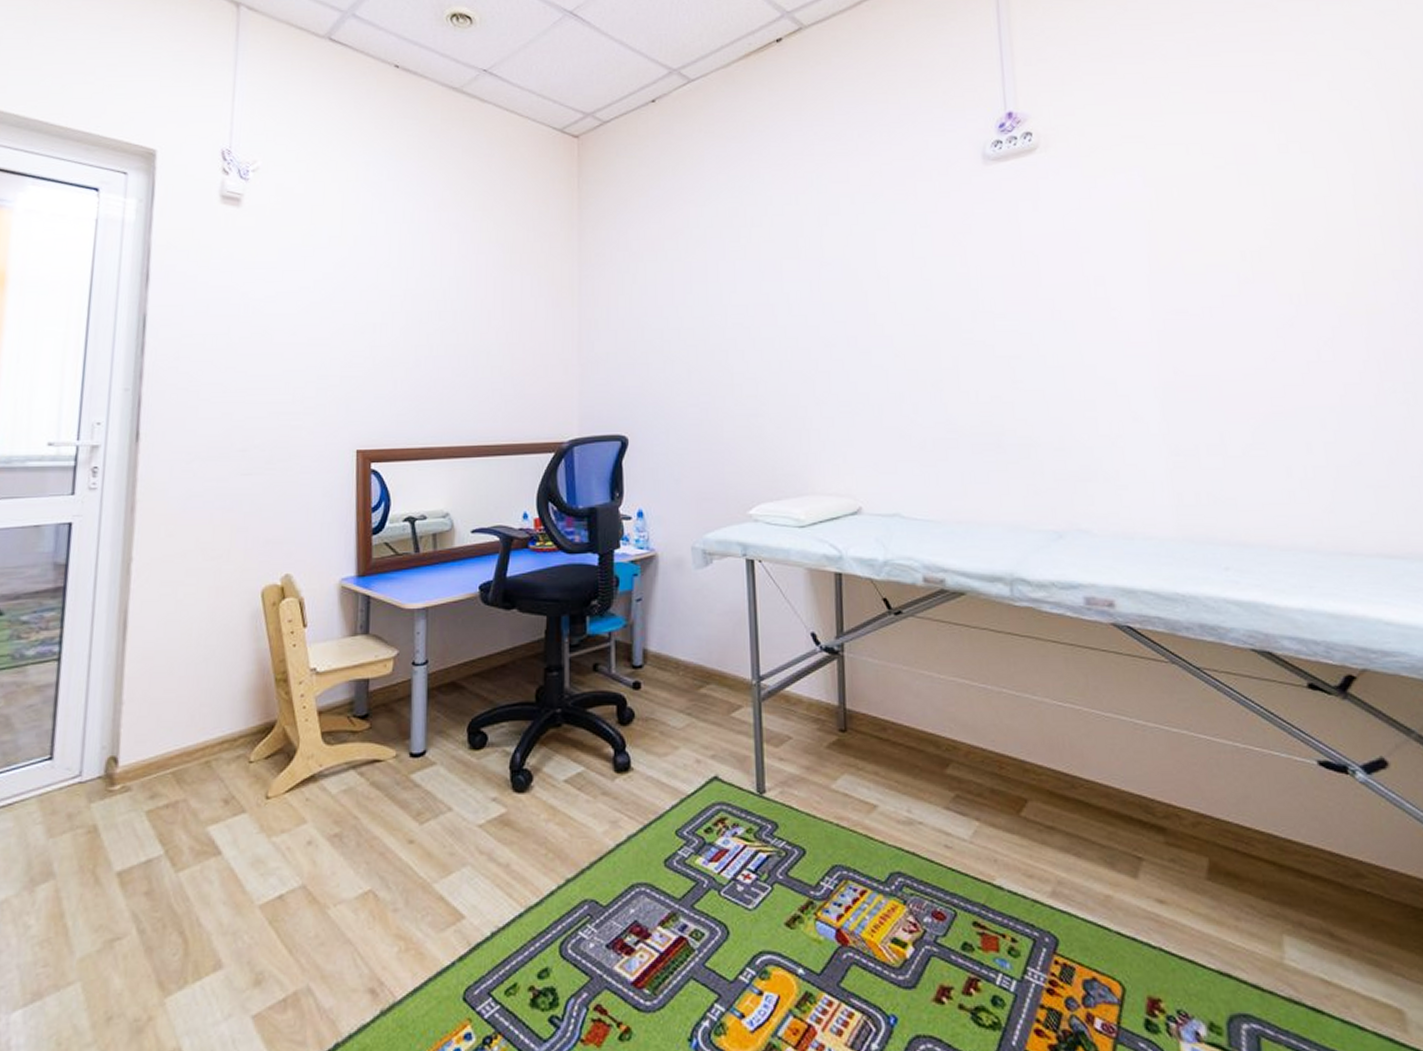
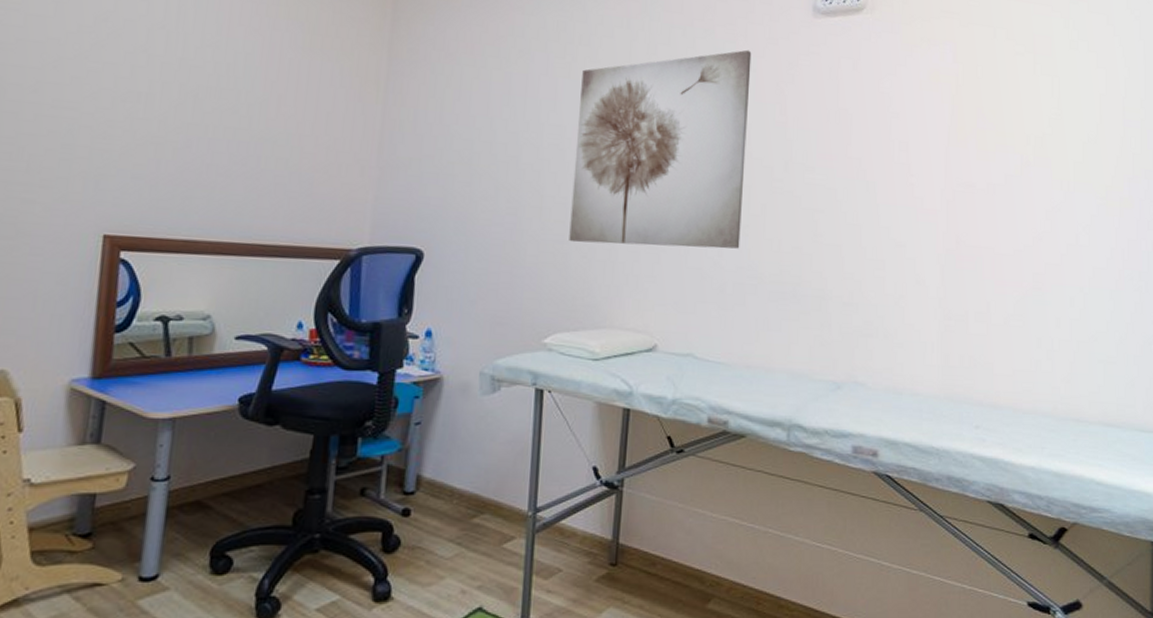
wall art: none [758,207,935,415] -> present [569,49,752,249]

